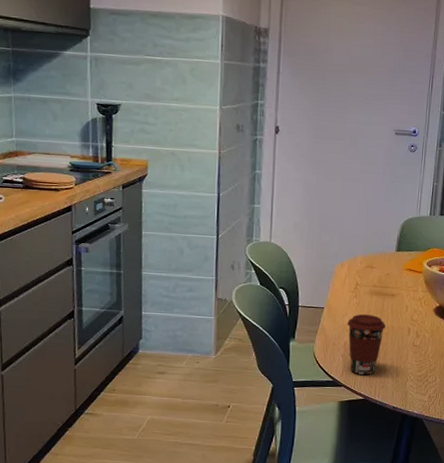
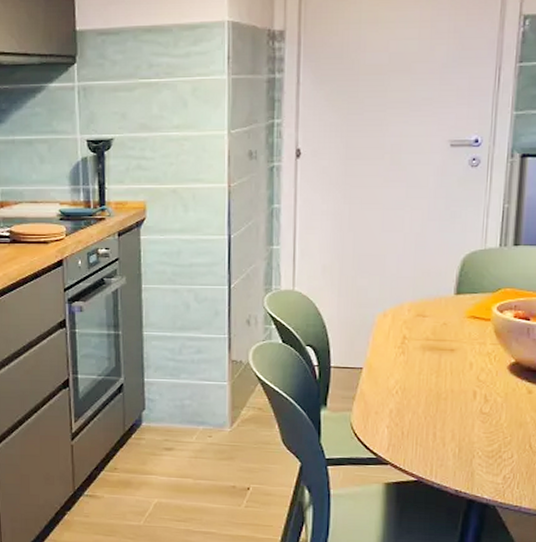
coffee cup: present [347,314,386,375] -> none [393,374,443,450]

